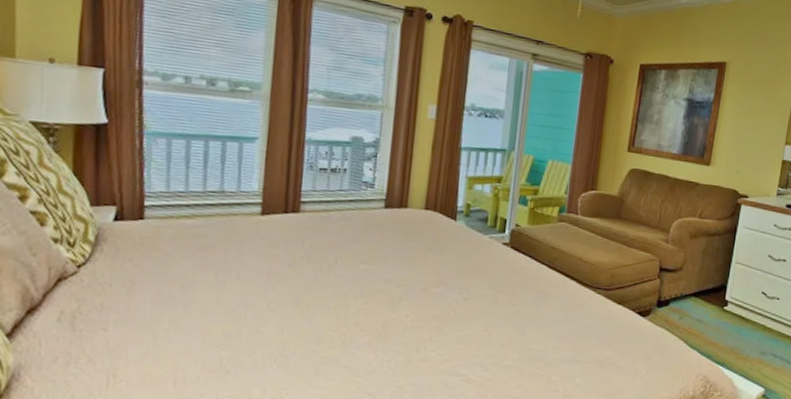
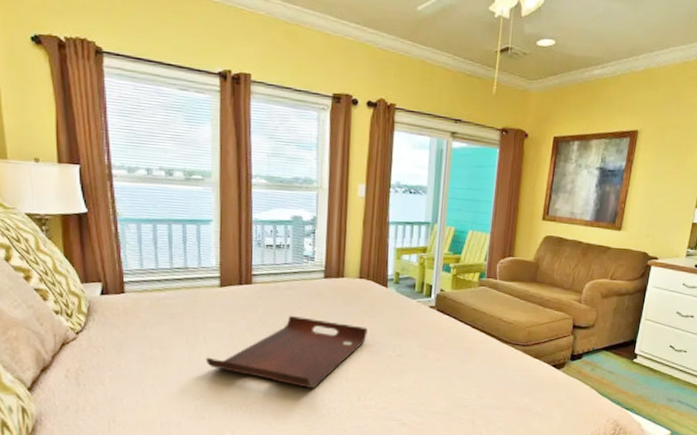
serving tray: none [236,250,432,337] -> present [205,315,368,388]

